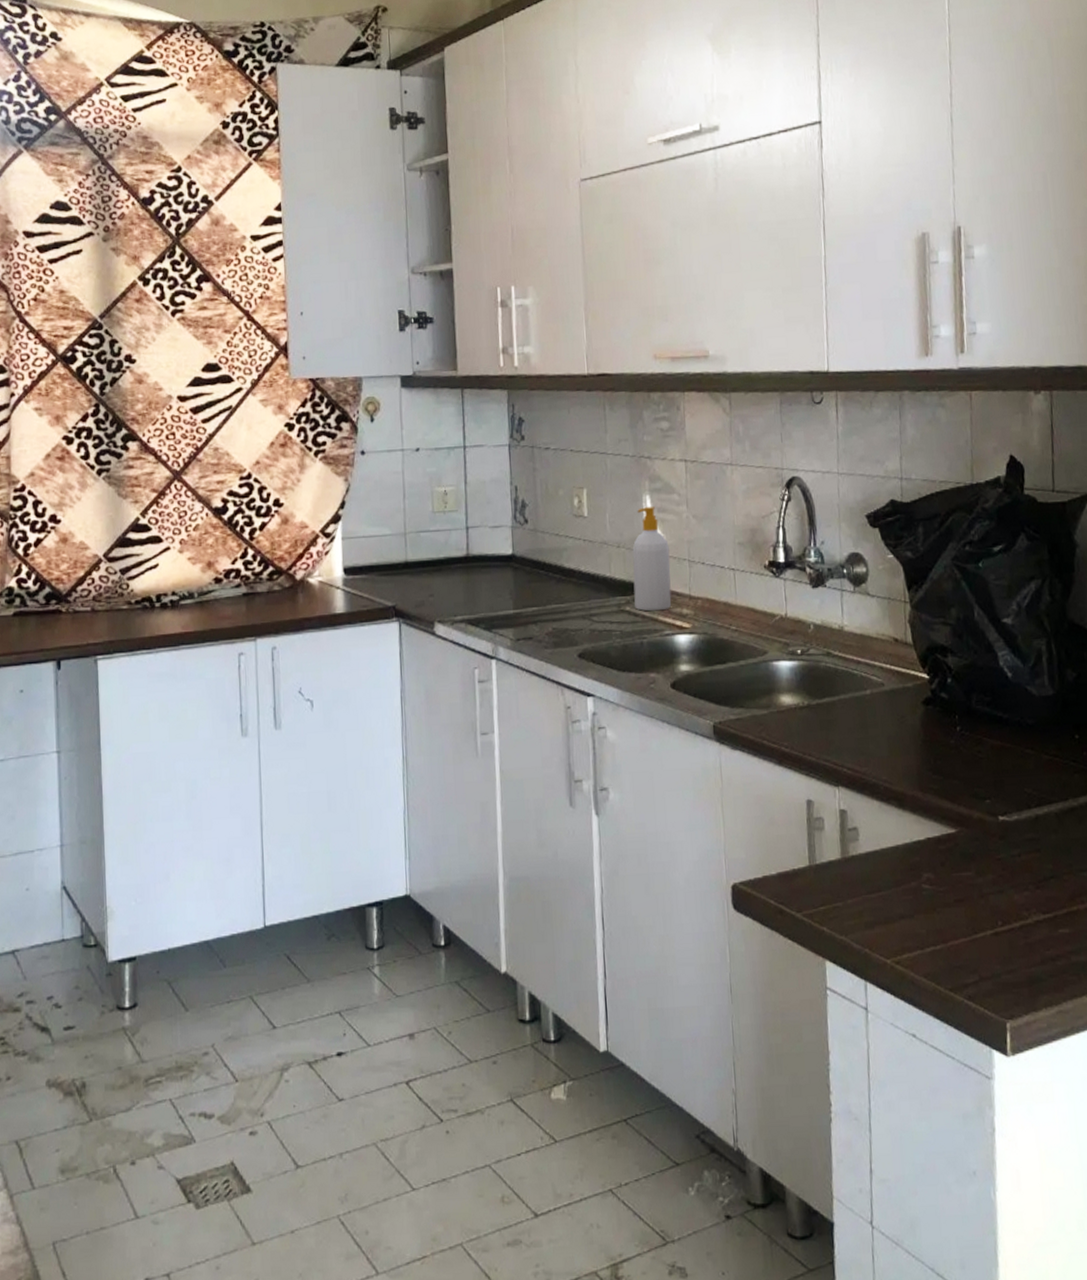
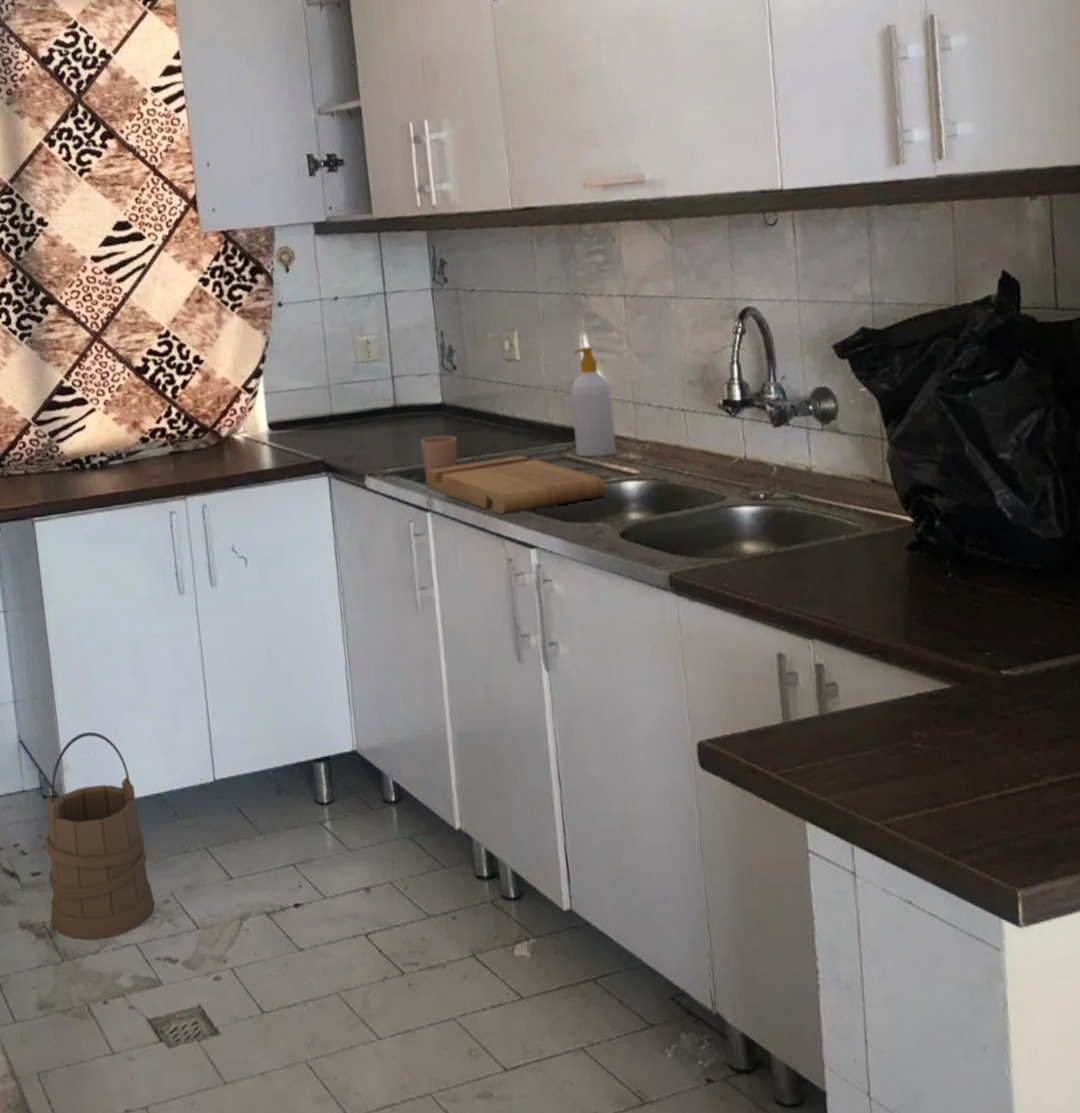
wooden bucket: none [81,877,193,1097] -> present [45,731,155,940]
mug: none [490,585,525,624] -> present [420,435,458,476]
cutting board: none [492,607,661,664] -> present [425,455,607,515]

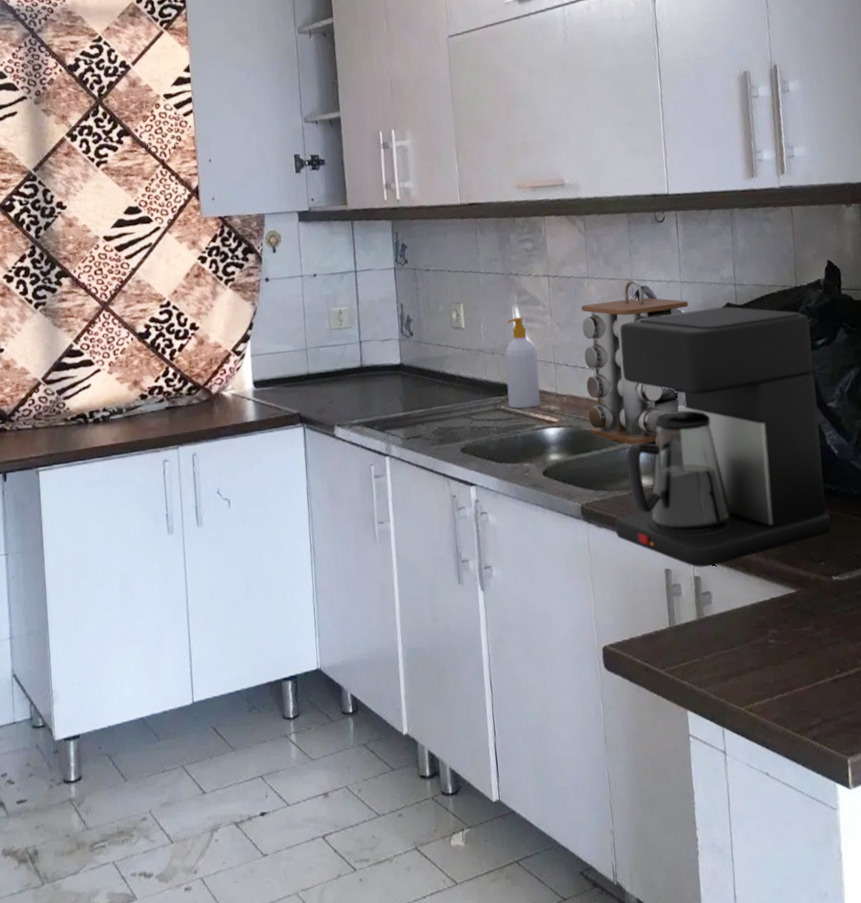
wooden bucket: present [45,731,155,940] -> none [32,663,133,862]
mug: present [420,435,458,476] -> none [382,390,413,426]
cutting board: present [425,455,607,515] -> none [385,407,533,458]
spice rack: none [667,298,809,503] -> present [581,279,689,445]
coffee maker: none [712,331,1001,653] -> present [615,306,831,568]

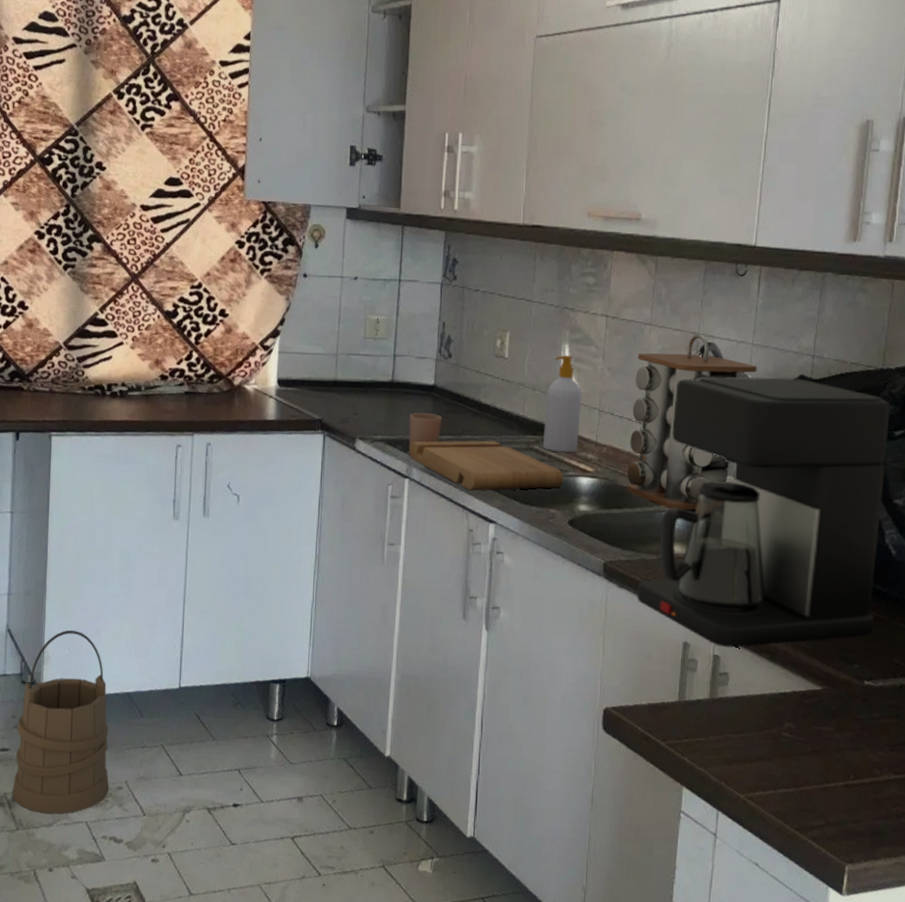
wooden bucket: none [32,663,133,862] -> present [12,629,109,814]
mug: none [382,390,413,426] -> present [408,413,442,447]
cutting board: none [385,407,533,458] -> present [408,440,564,491]

